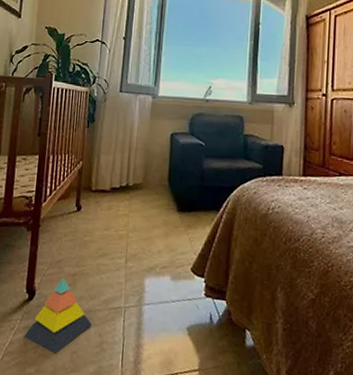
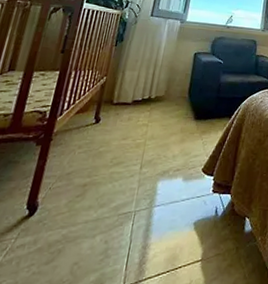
stacking toy: present [24,277,92,354] -> none [17,189,99,268]

